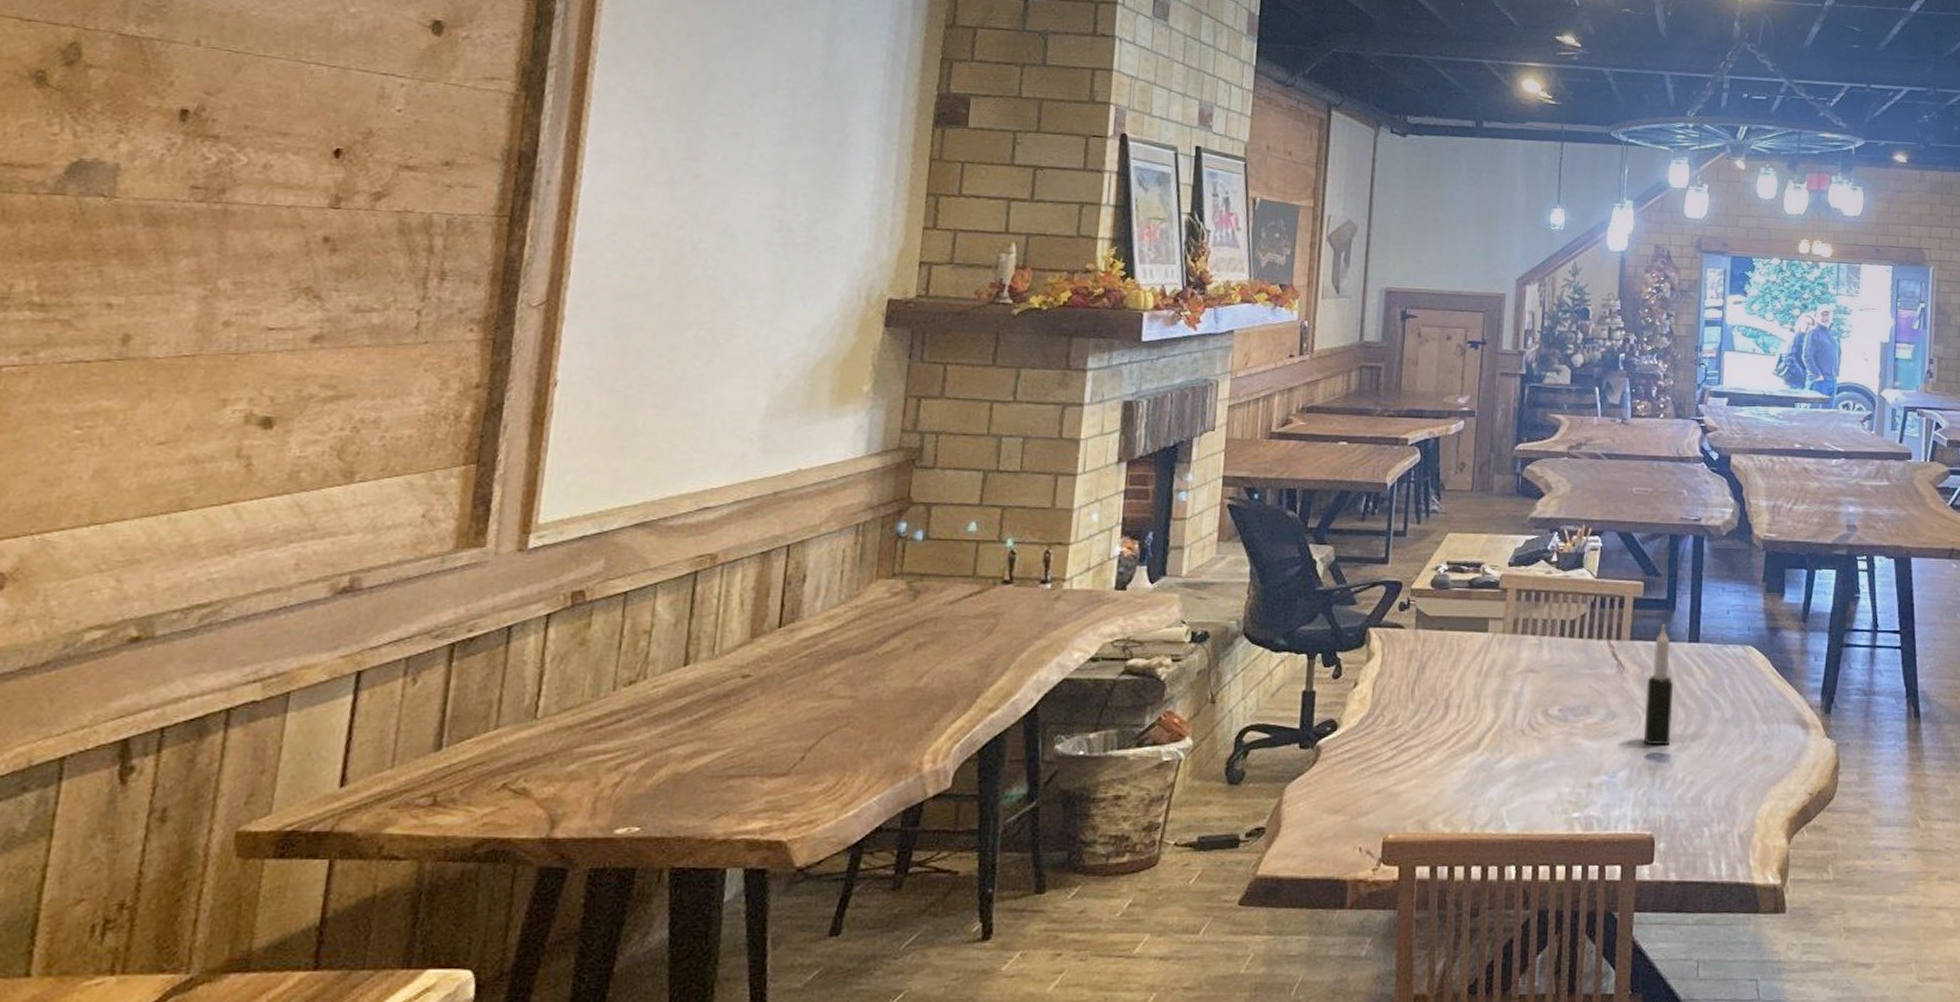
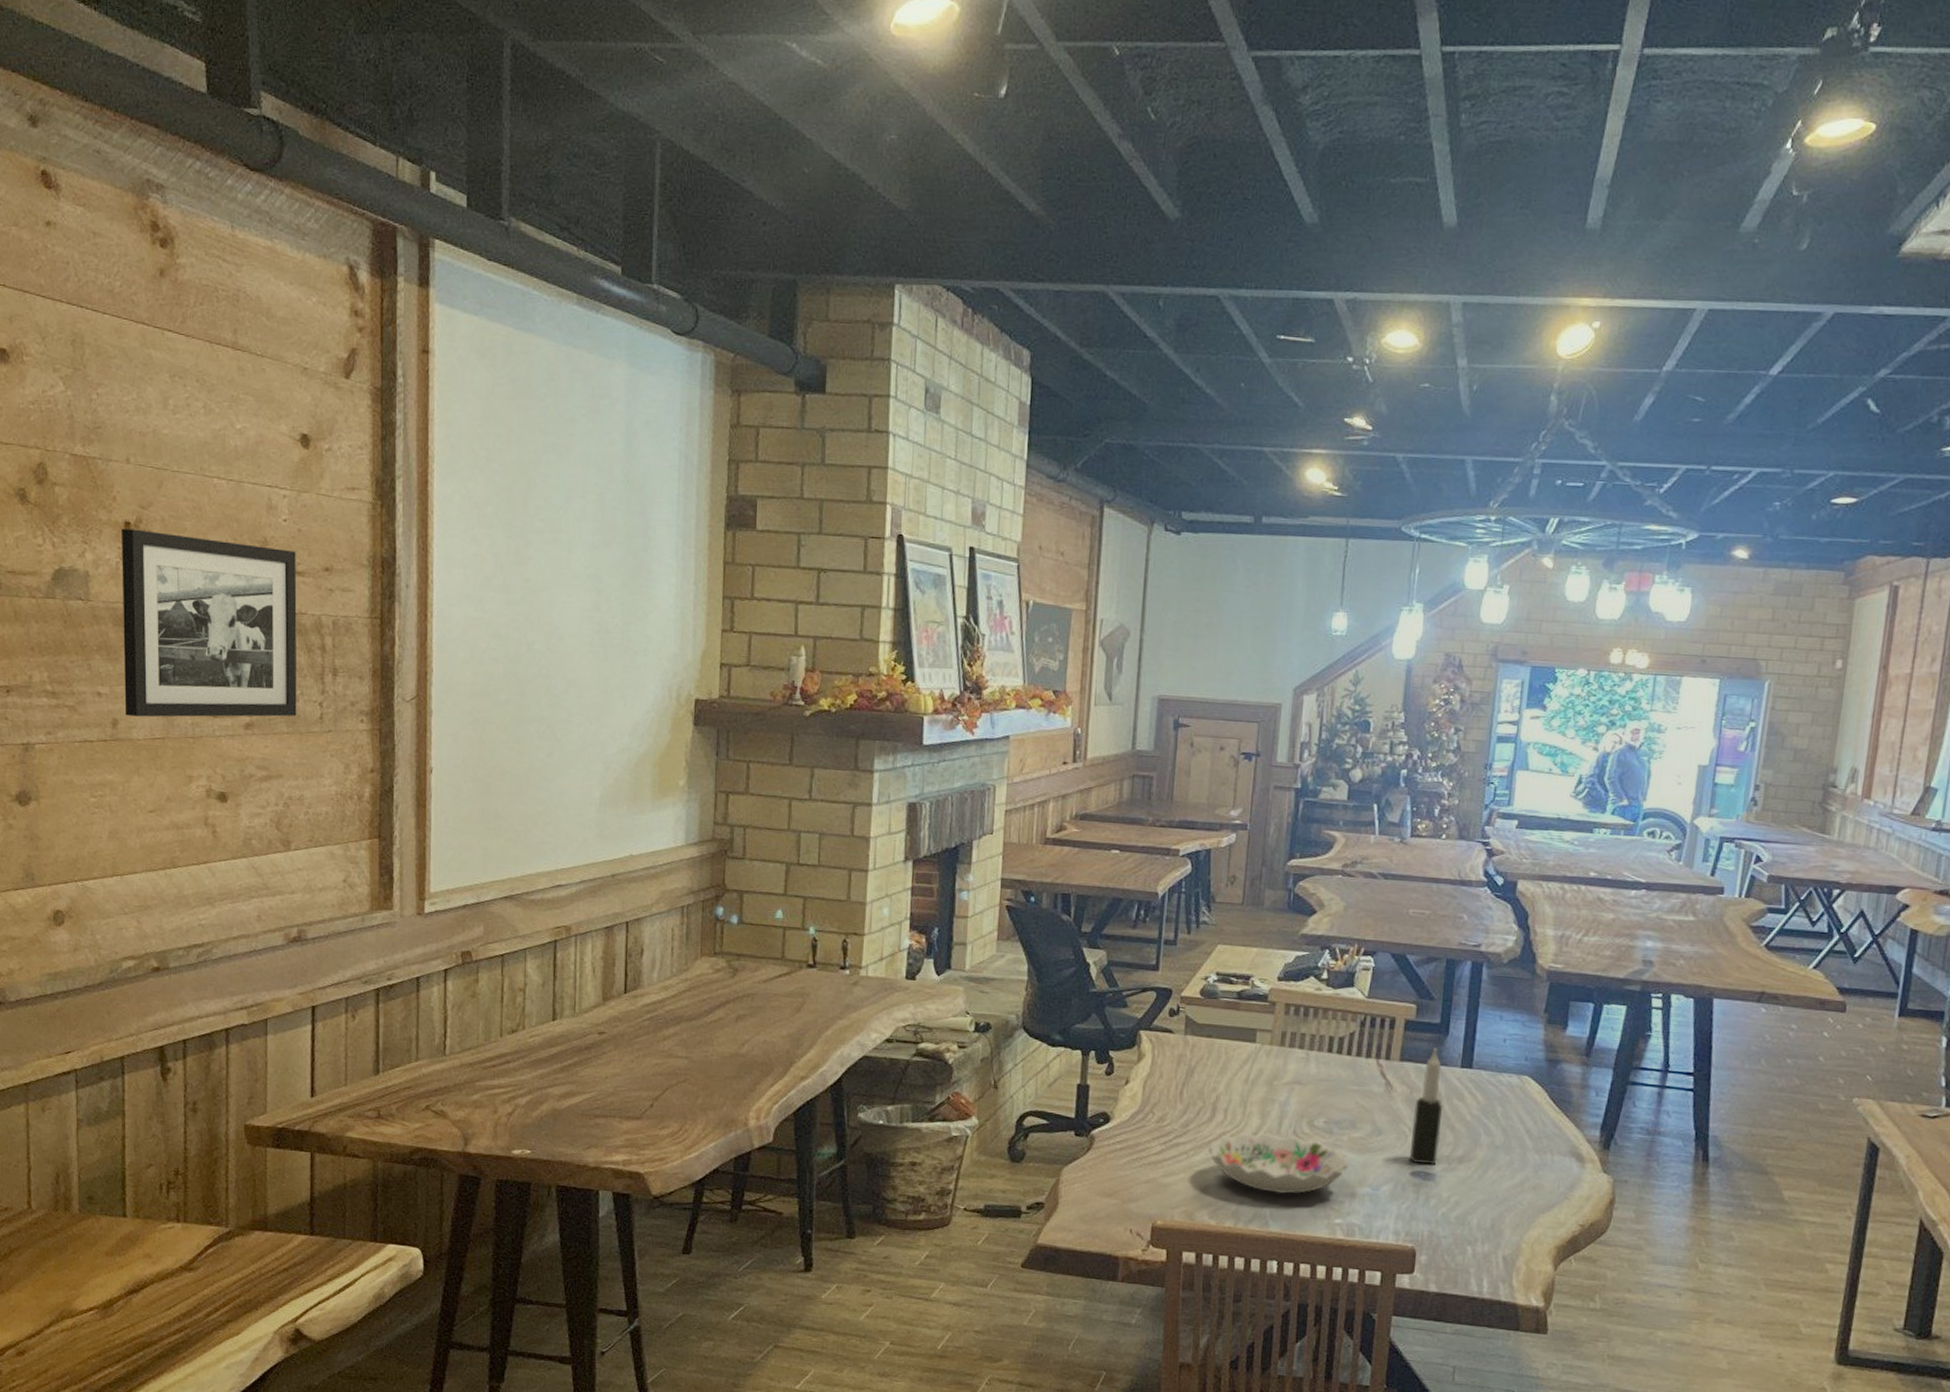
picture frame: none [142,117,409,332] -> present [122,528,297,717]
decorative bowl: none [1441,726,1584,792] -> present [1208,1132,1349,1195]

